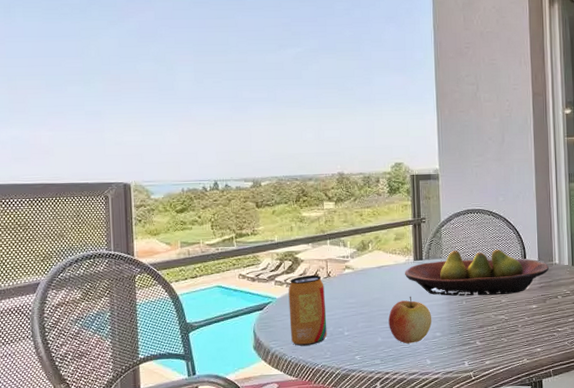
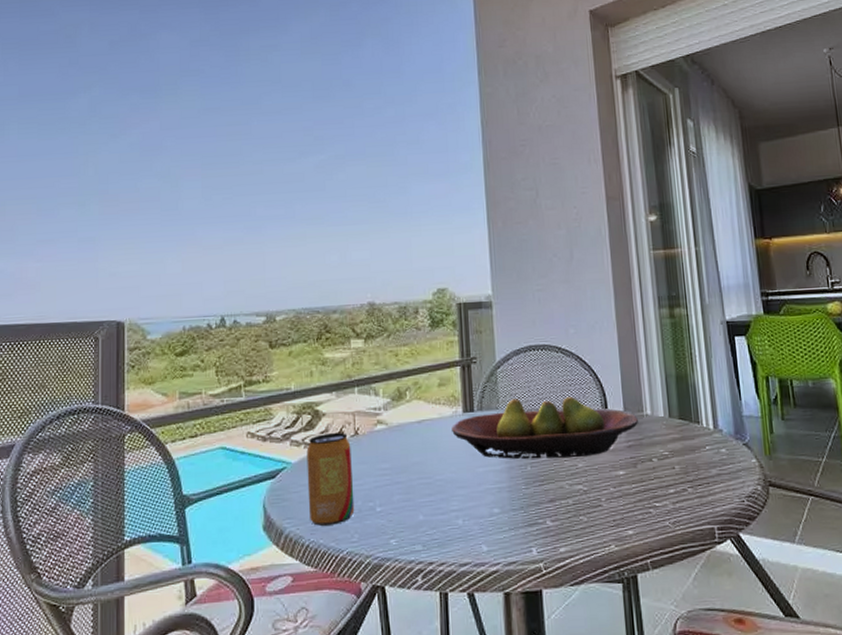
apple: present [388,296,432,344] -> none [432,459,488,524]

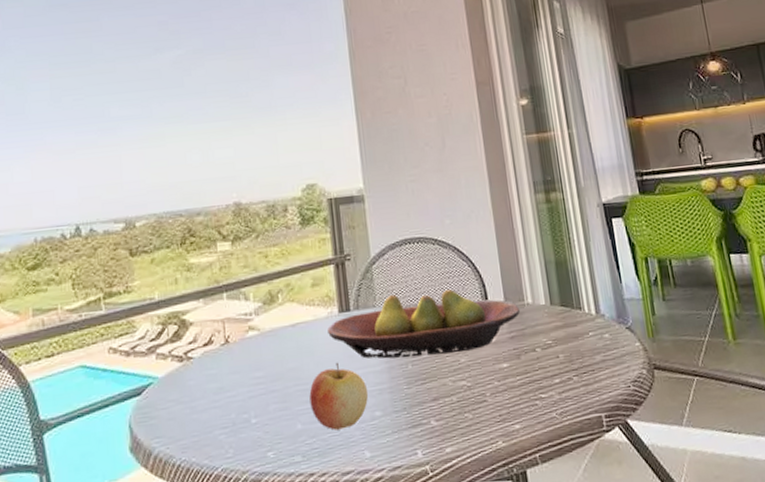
beverage can: present [306,433,355,526] -> none [174,342,228,443]
apple: none [432,459,488,524] -> present [309,362,369,431]

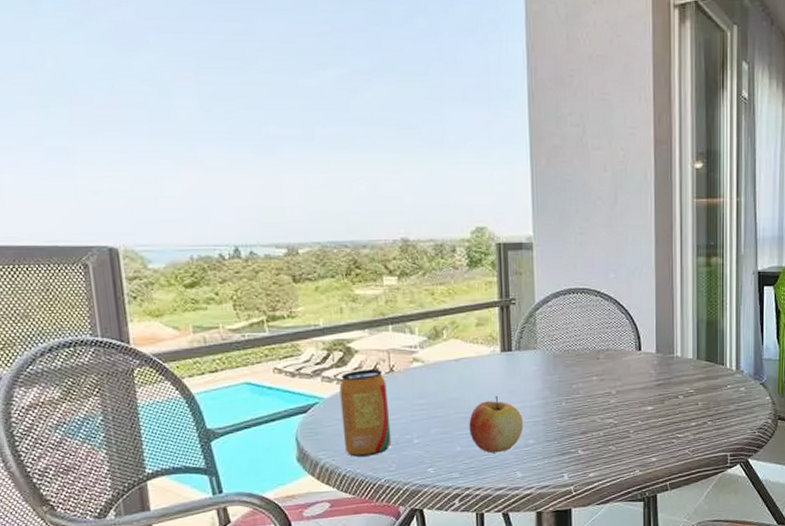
beverage can: none [174,342,228,443] -> present [339,369,392,457]
fruit bowl: present [328,289,520,359] -> none [489,339,668,396]

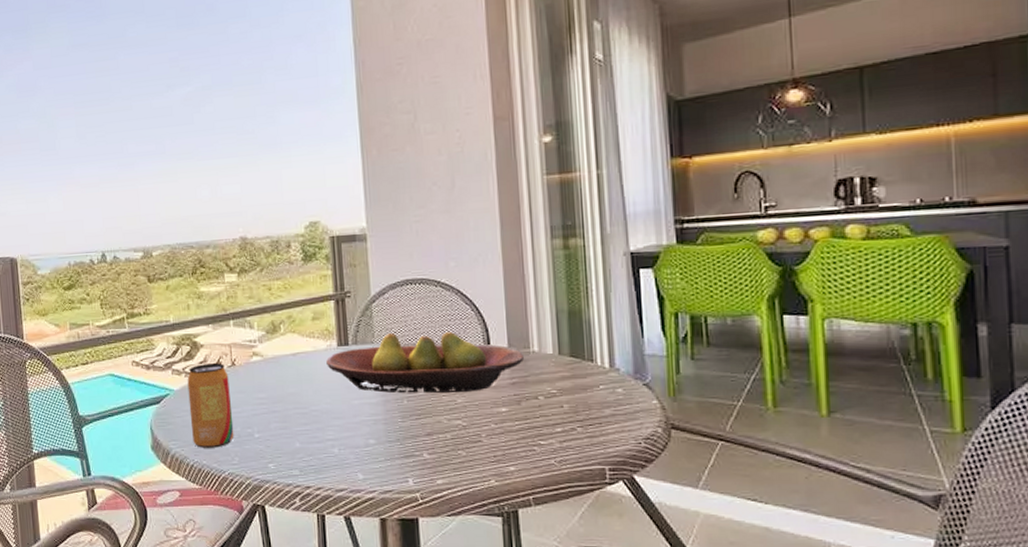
apple: present [469,395,524,453] -> none [307,391,364,452]
fruit bowl: none [489,339,668,396] -> present [326,332,524,394]

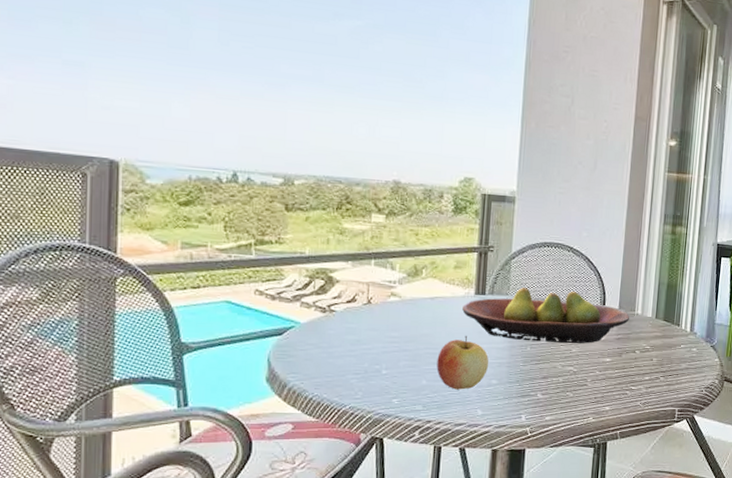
beverage can: present [187,363,234,448] -> none [314,299,363,382]
apple: none [307,391,364,452] -> present [436,335,489,390]

